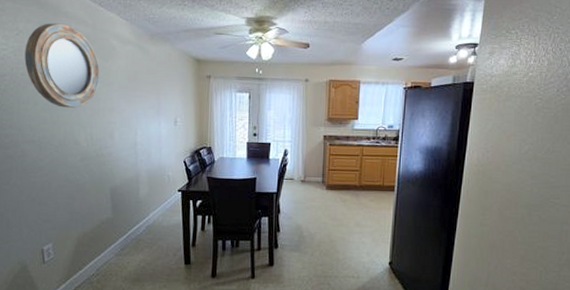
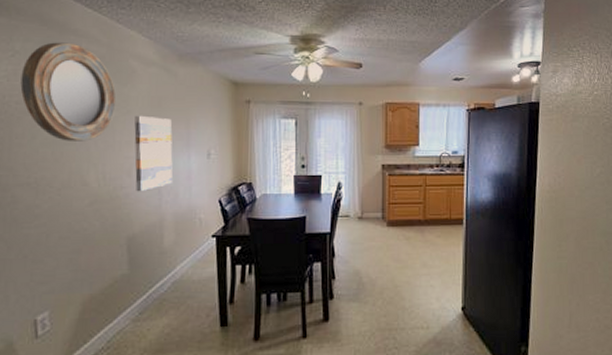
wall art: none [115,87,146,152] -> present [134,115,173,192]

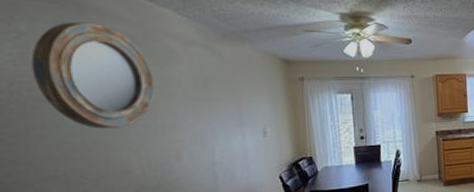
wall art: present [134,115,173,192] -> none [178,97,227,176]

